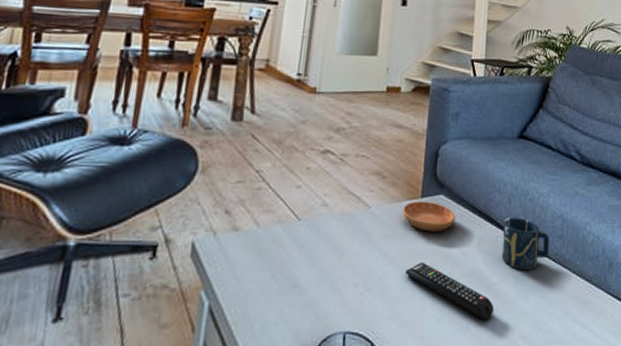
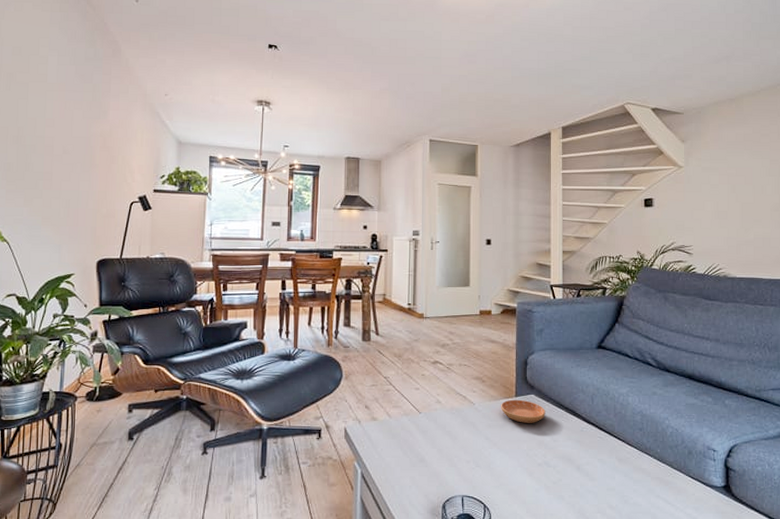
remote control: present [405,262,494,321] -> none [506,446,584,493]
cup: present [501,217,550,271] -> none [588,412,631,455]

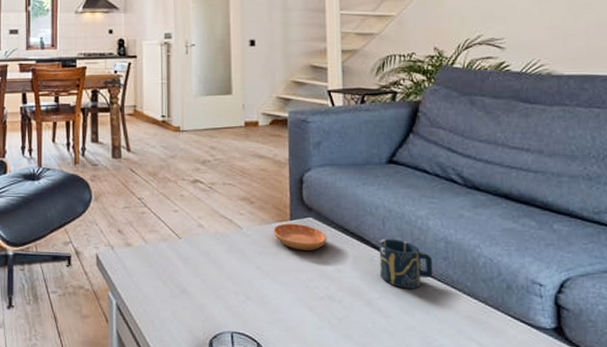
cup: none [588,412,631,455] -> present [378,238,433,289]

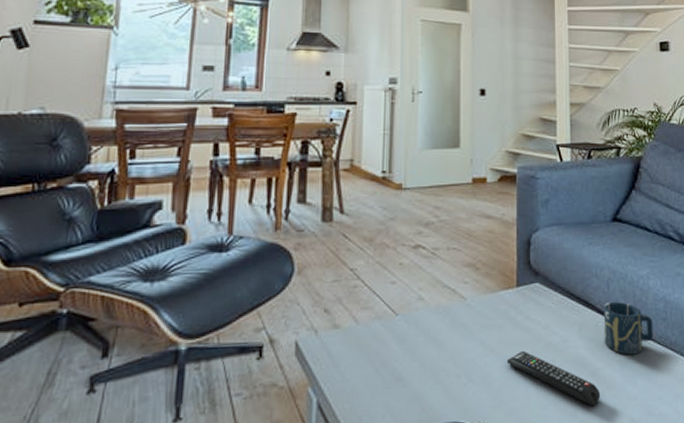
saucer: present [273,223,327,251] -> none [499,290,553,320]
remote control: none [282,276,377,332] -> present [506,350,601,407]

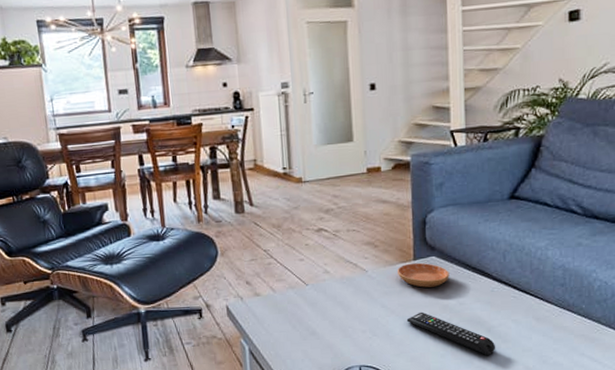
saucer: none [499,290,553,320] -> present [398,262,450,288]
cup: present [603,301,654,355] -> none [499,270,550,315]

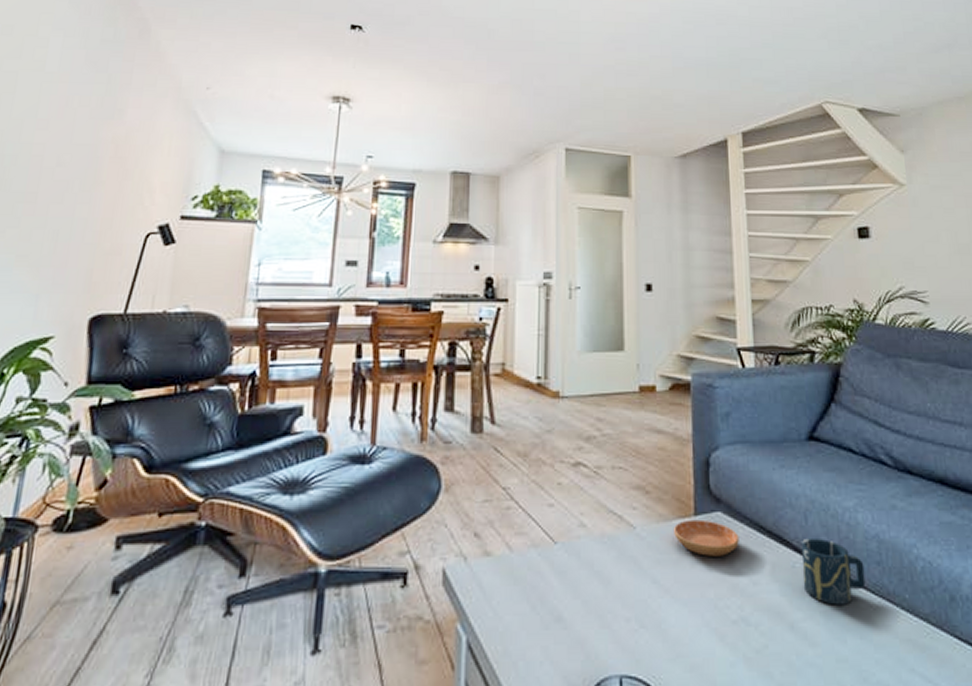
remote control: present [406,312,496,356] -> none [684,593,802,667]
cup: none [499,270,550,315] -> present [801,537,866,605]

